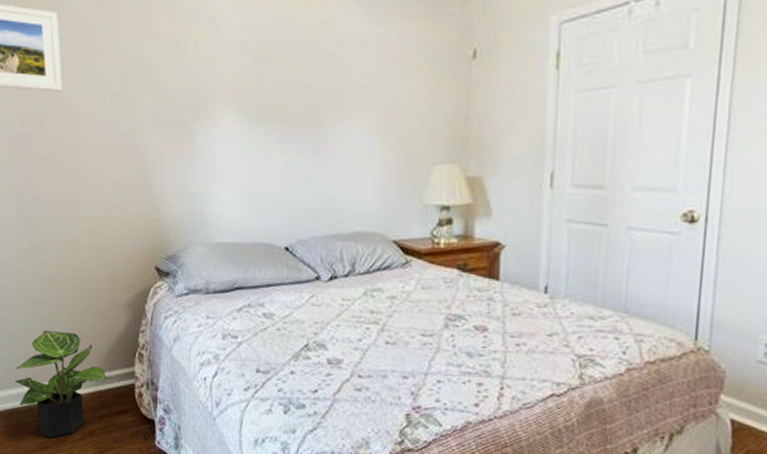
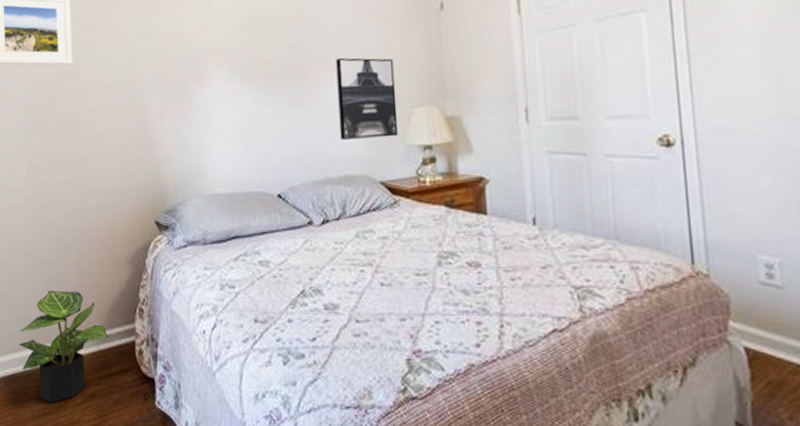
wall art: none [354,106,417,195] -> present [336,58,399,140]

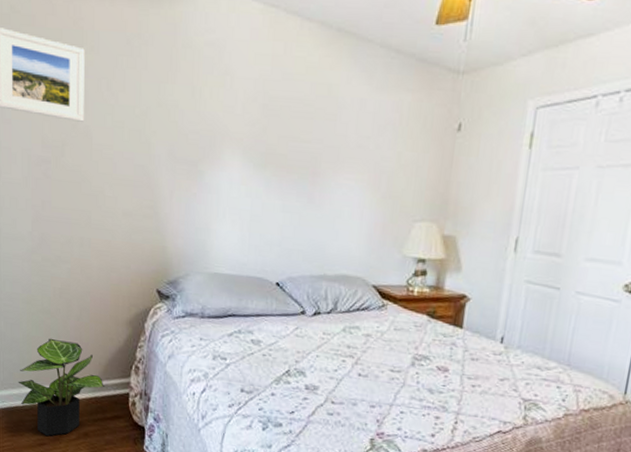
wall art: present [336,58,399,140] -> none [342,162,405,246]

